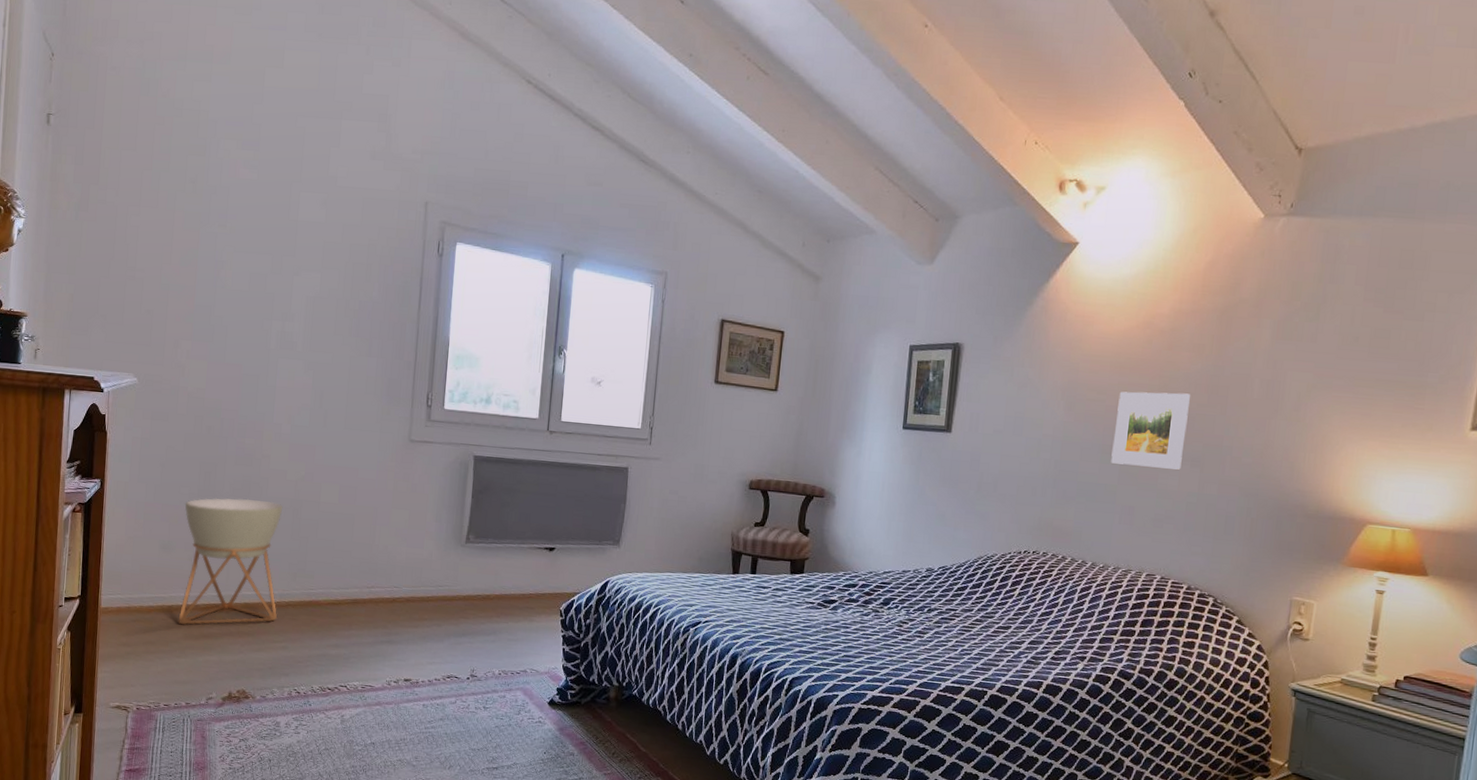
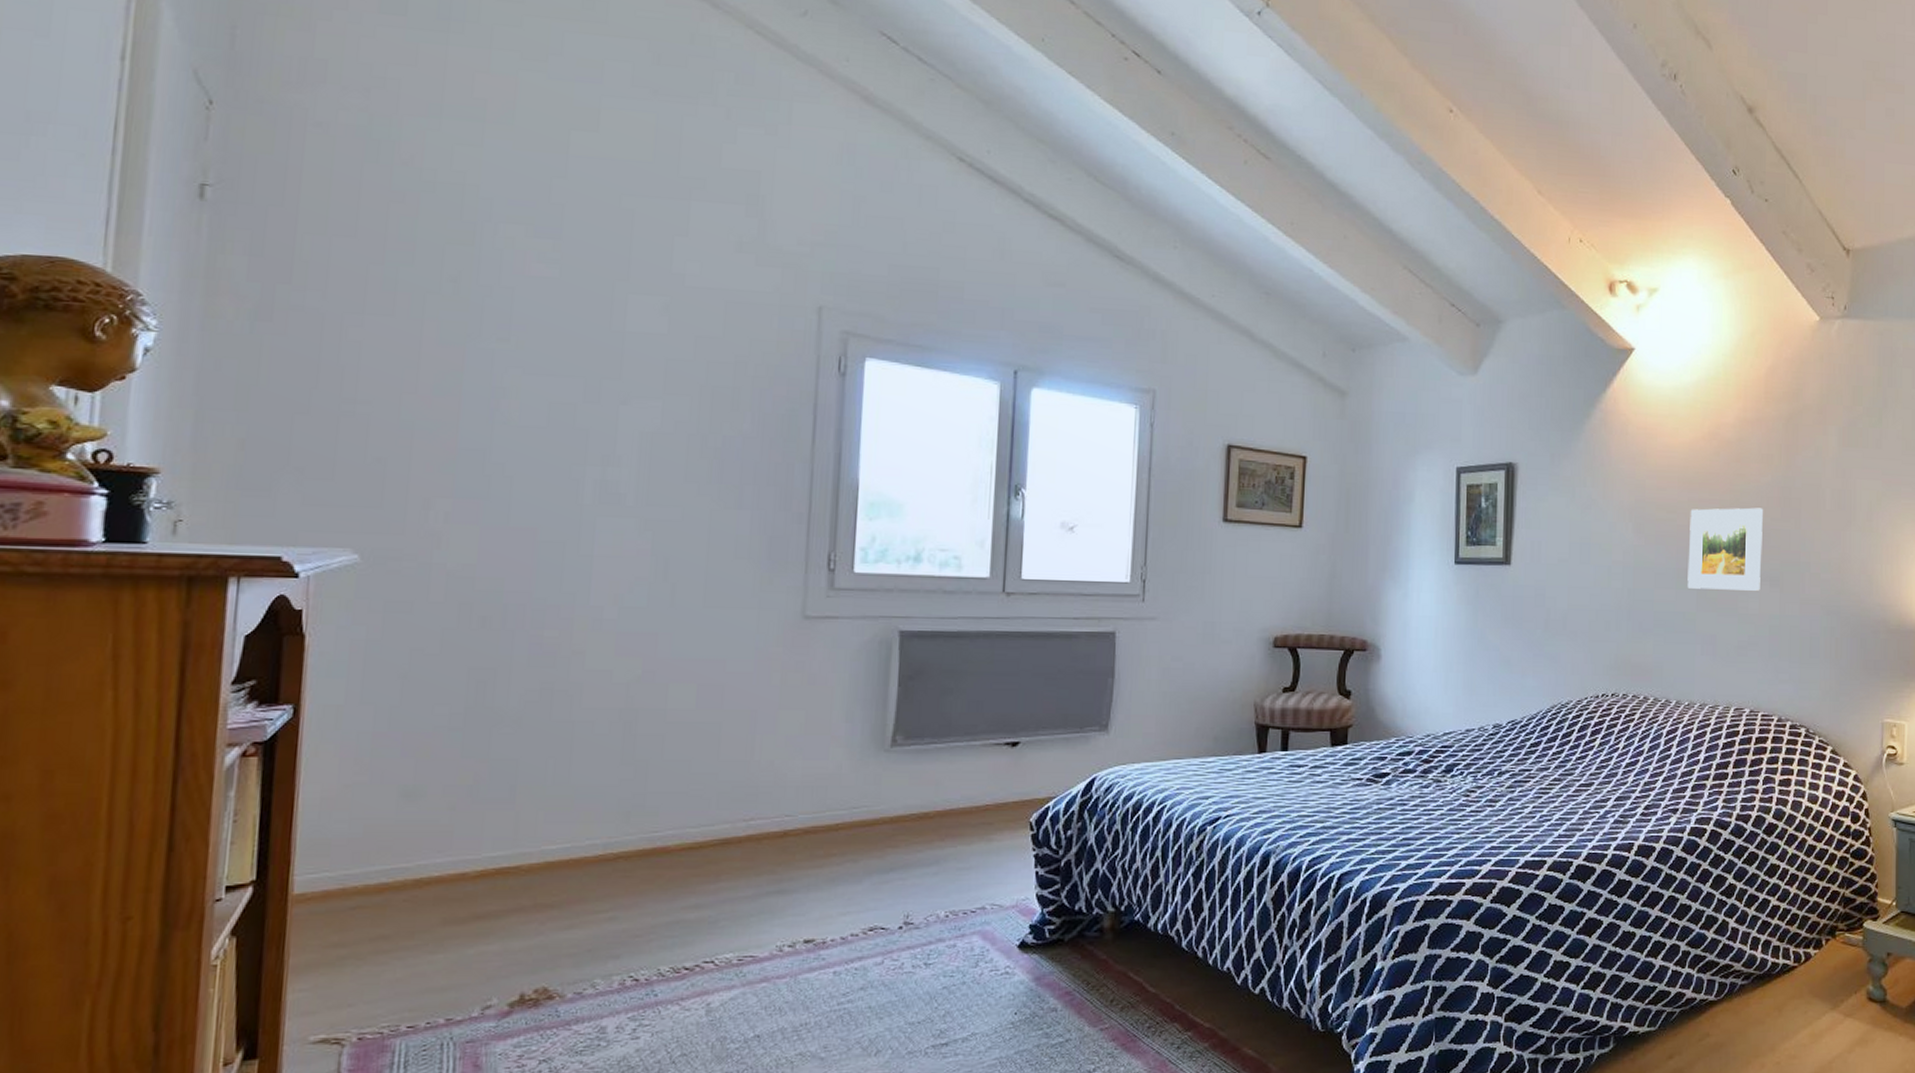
planter: present [178,497,283,625] -> none [431,714,607,904]

